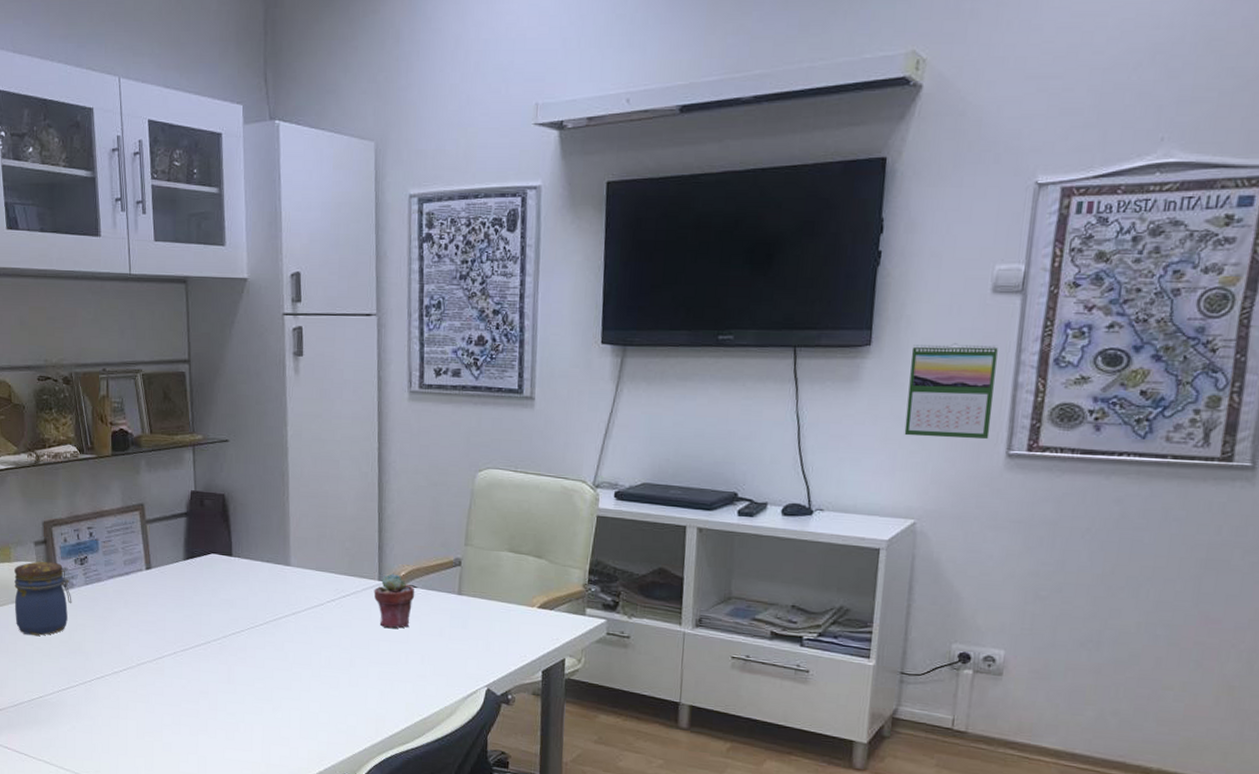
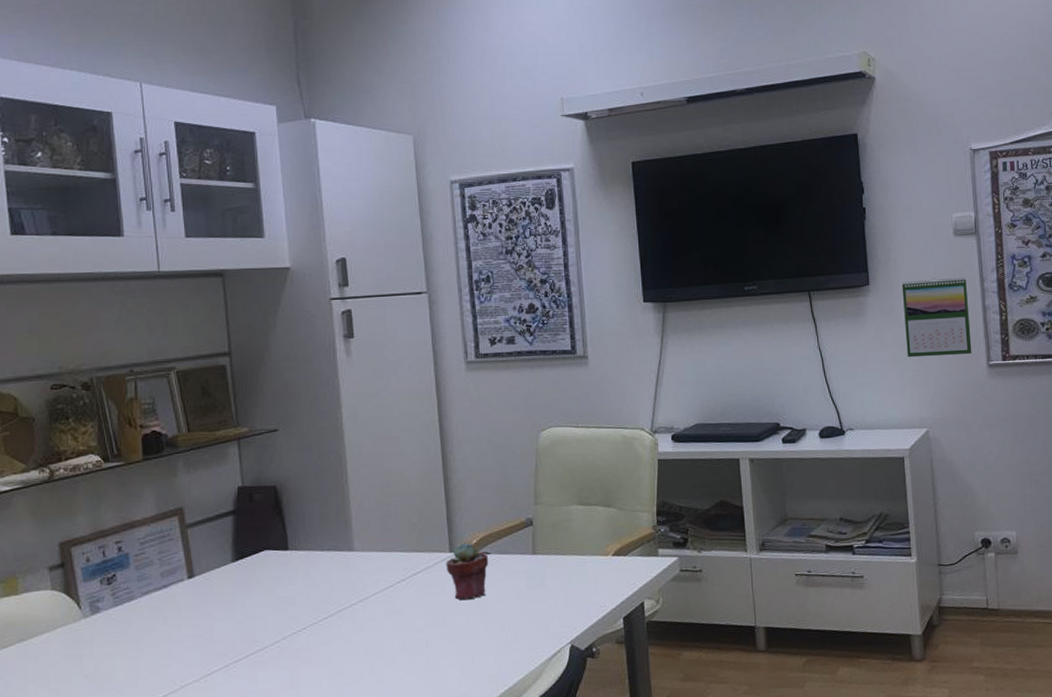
jar: present [14,561,72,636] -> none [23,586,98,676]

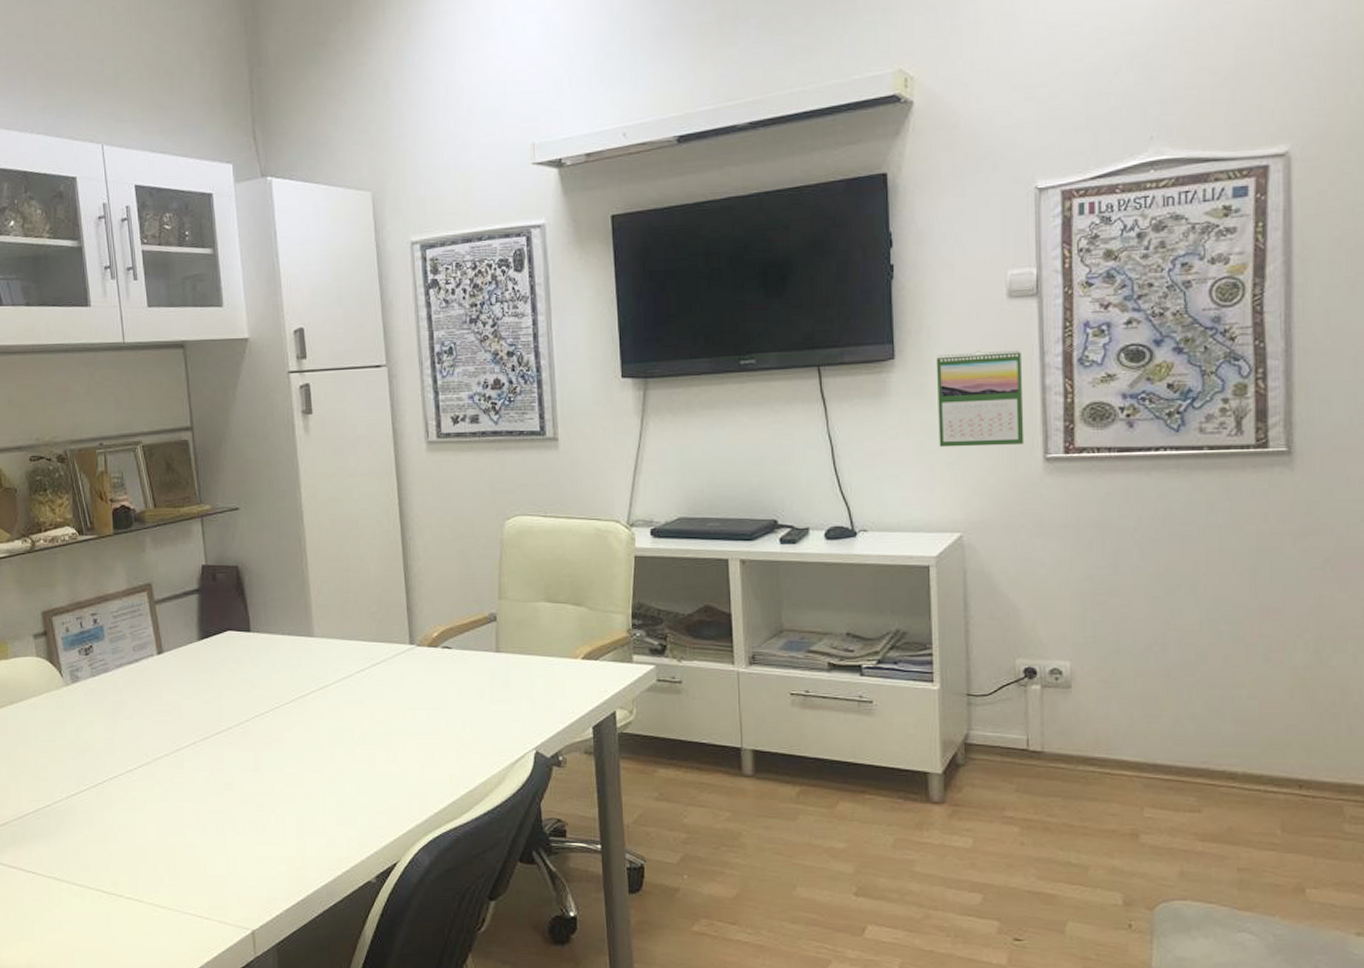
potted succulent: present [445,543,489,600] -> none [405,636,450,694]

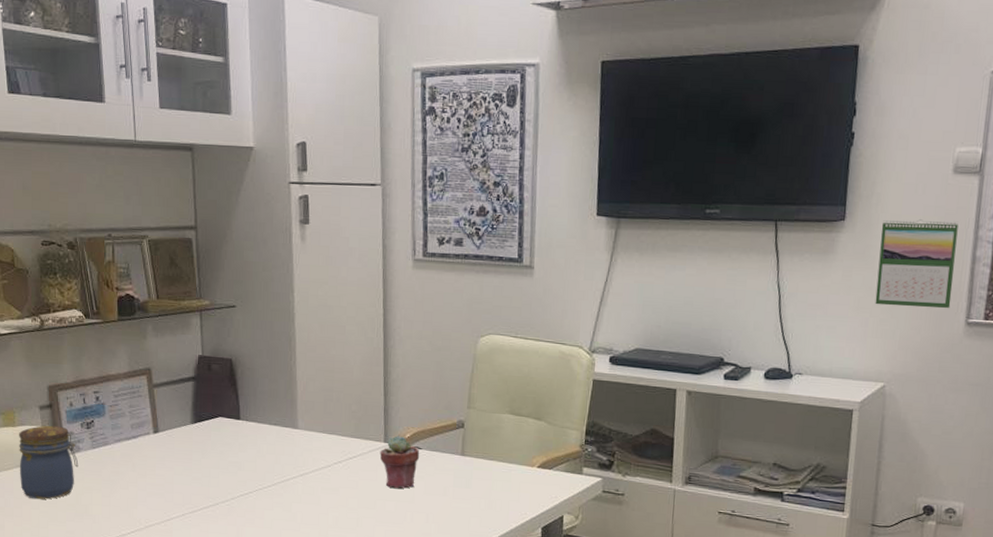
jar: none [12,655,78,737] -> present [19,425,79,499]
potted succulent: none [405,636,450,694] -> present [379,435,420,489]

